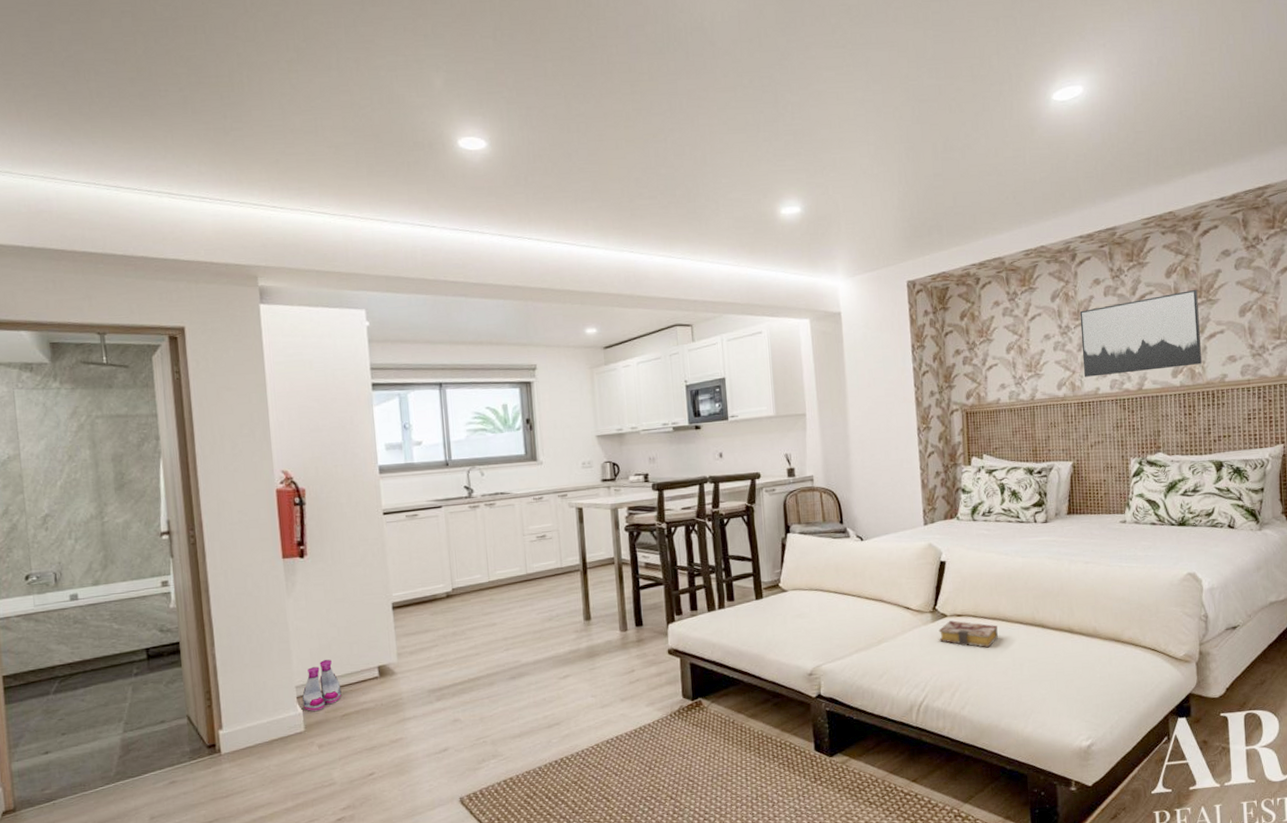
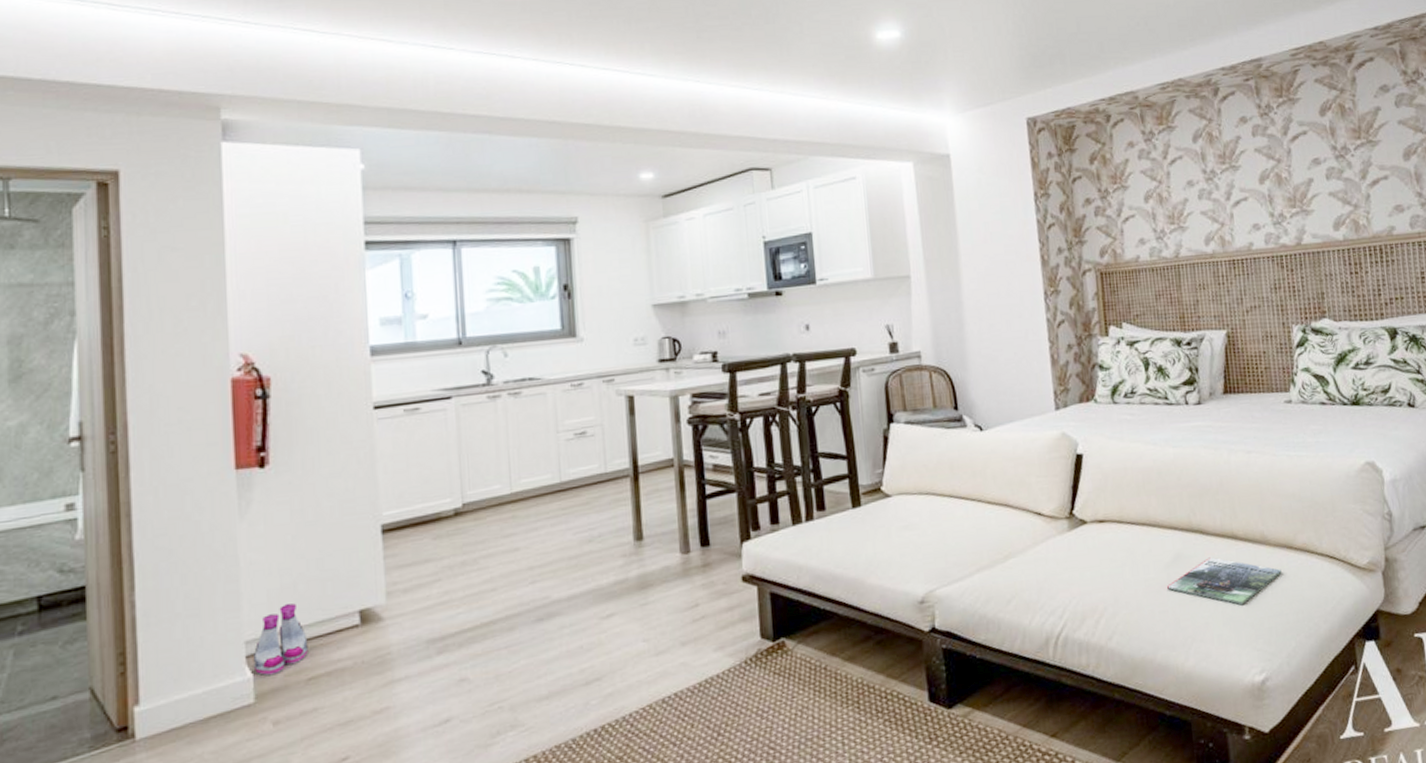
book: present [938,620,999,648] -> none [1077,528,1150,561]
magazine: none [1012,646,1109,686] -> present [1167,557,1282,605]
wall art: present [1079,289,1203,377] -> none [1226,129,1367,230]

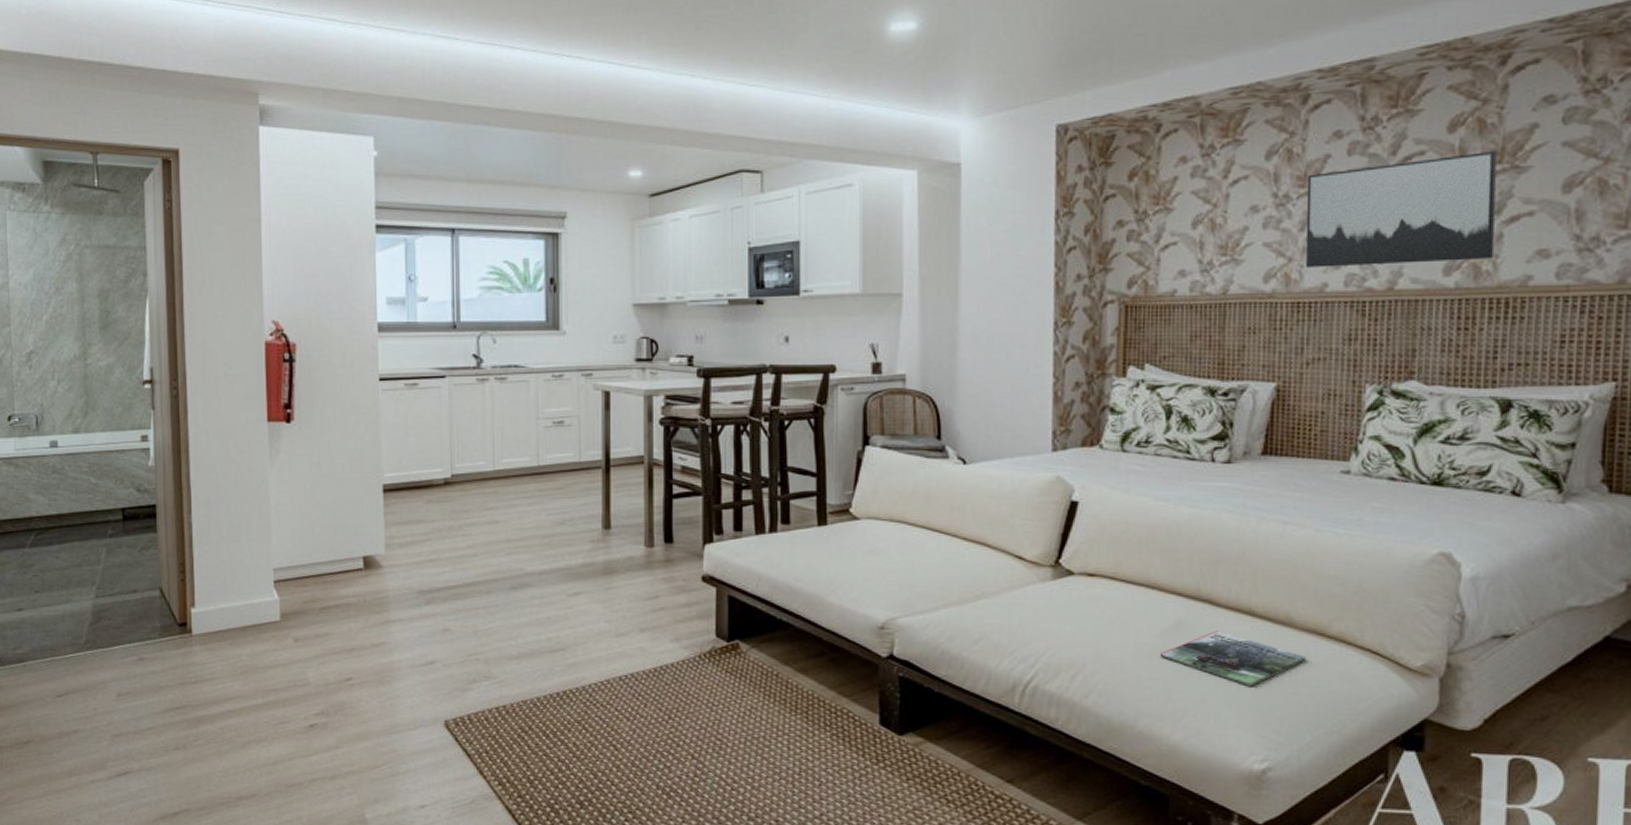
boots: present [253,603,308,676] -> none [279,542,322,600]
wall art: none [1226,129,1367,230] -> present [1305,150,1497,268]

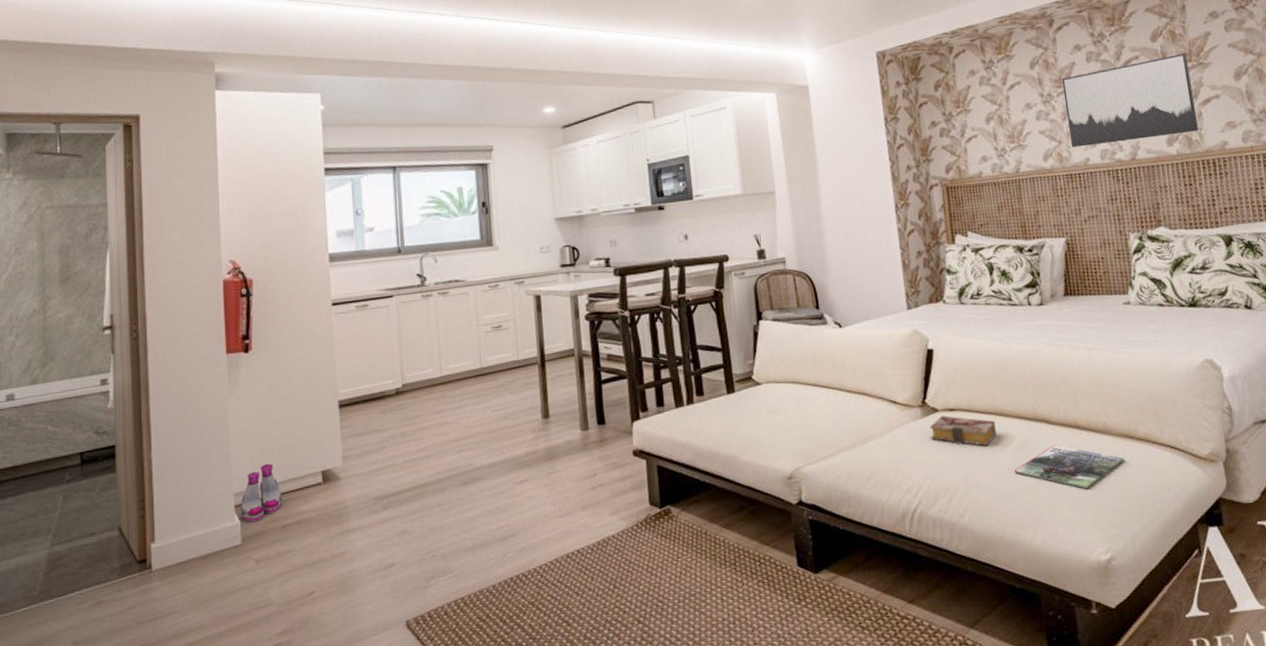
boots: none [279,542,322,600] -> present [240,464,282,523]
book: none [1060,581,1146,622] -> present [929,415,998,447]

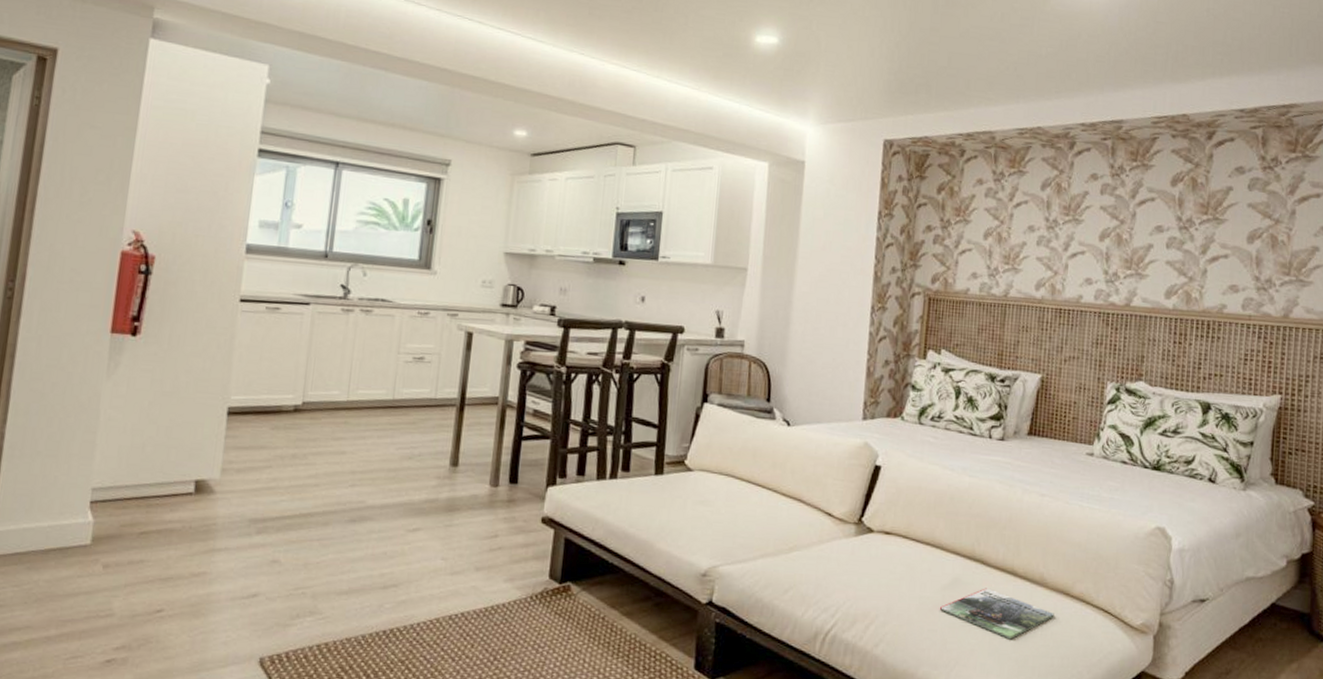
boots: present [240,464,282,523] -> none [95,462,146,523]
book: present [929,415,998,447] -> none [860,538,930,578]
wall art: present [1061,52,1199,147] -> none [1066,204,1204,289]

